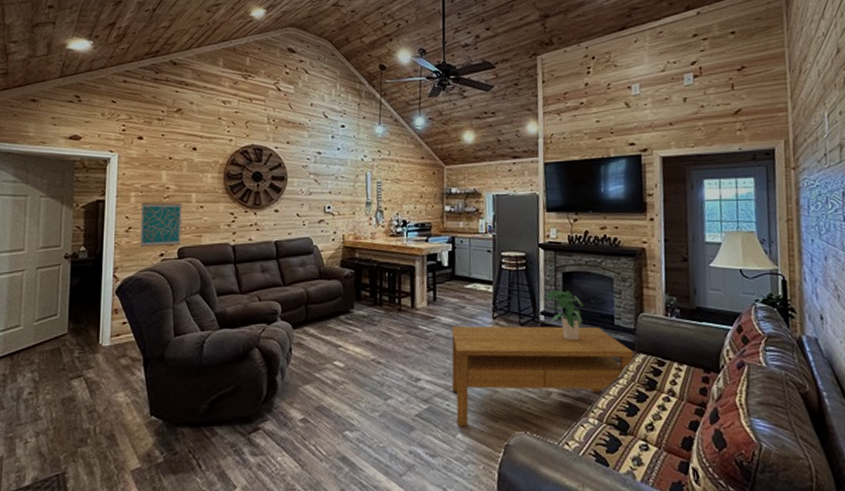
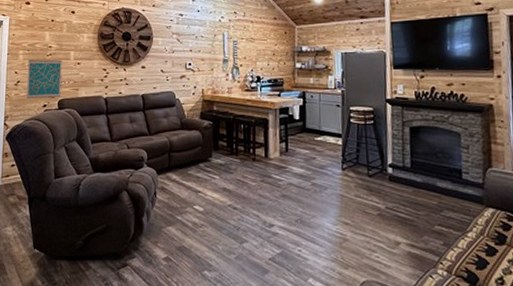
coffee table: present [451,326,634,427] -> none [302,176,482,272]
potted plant: present [546,289,585,341] -> none [393,143,432,194]

